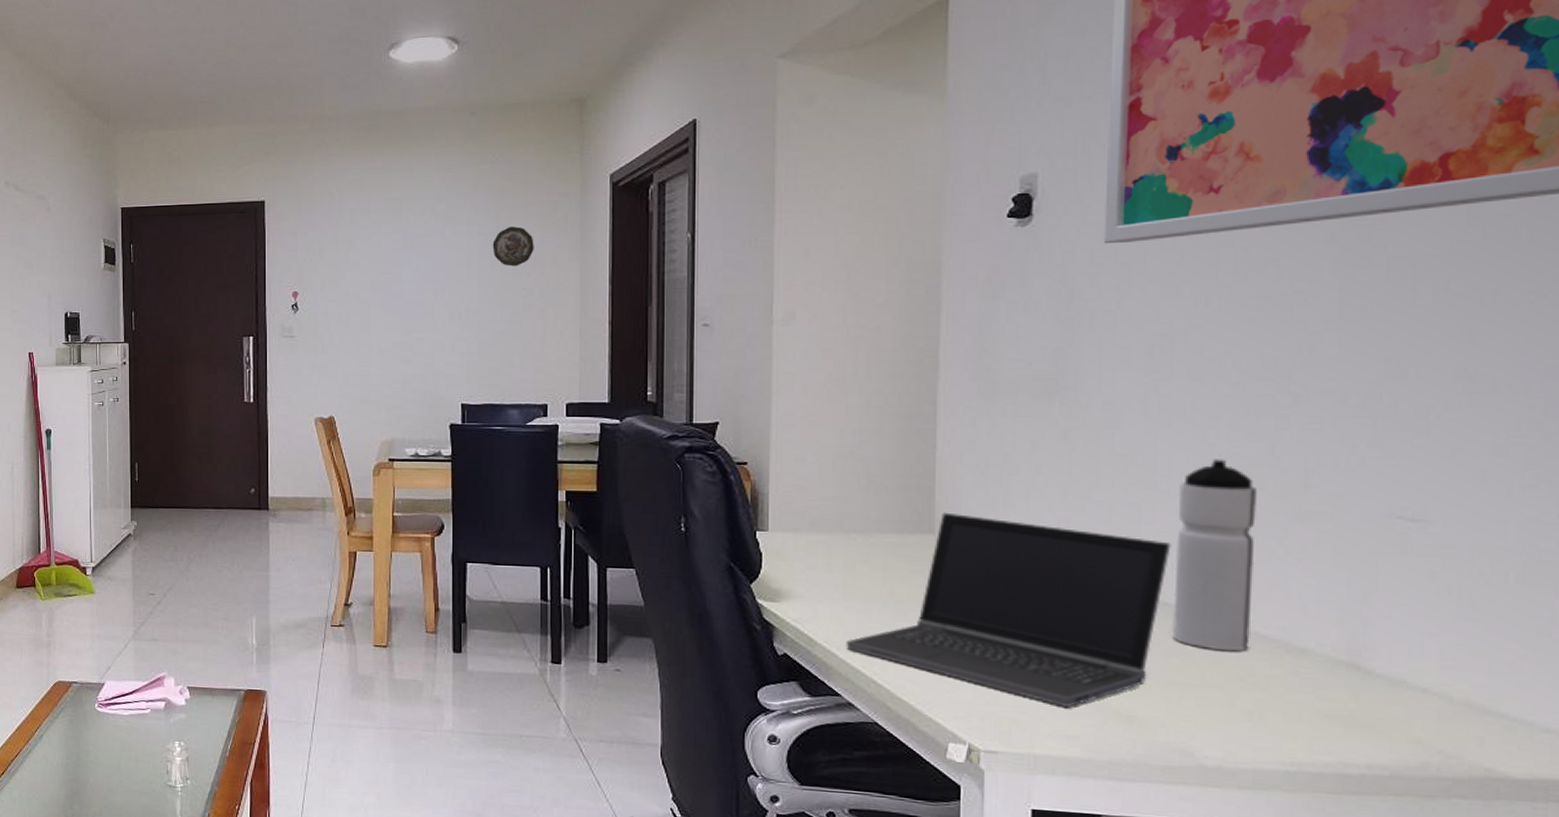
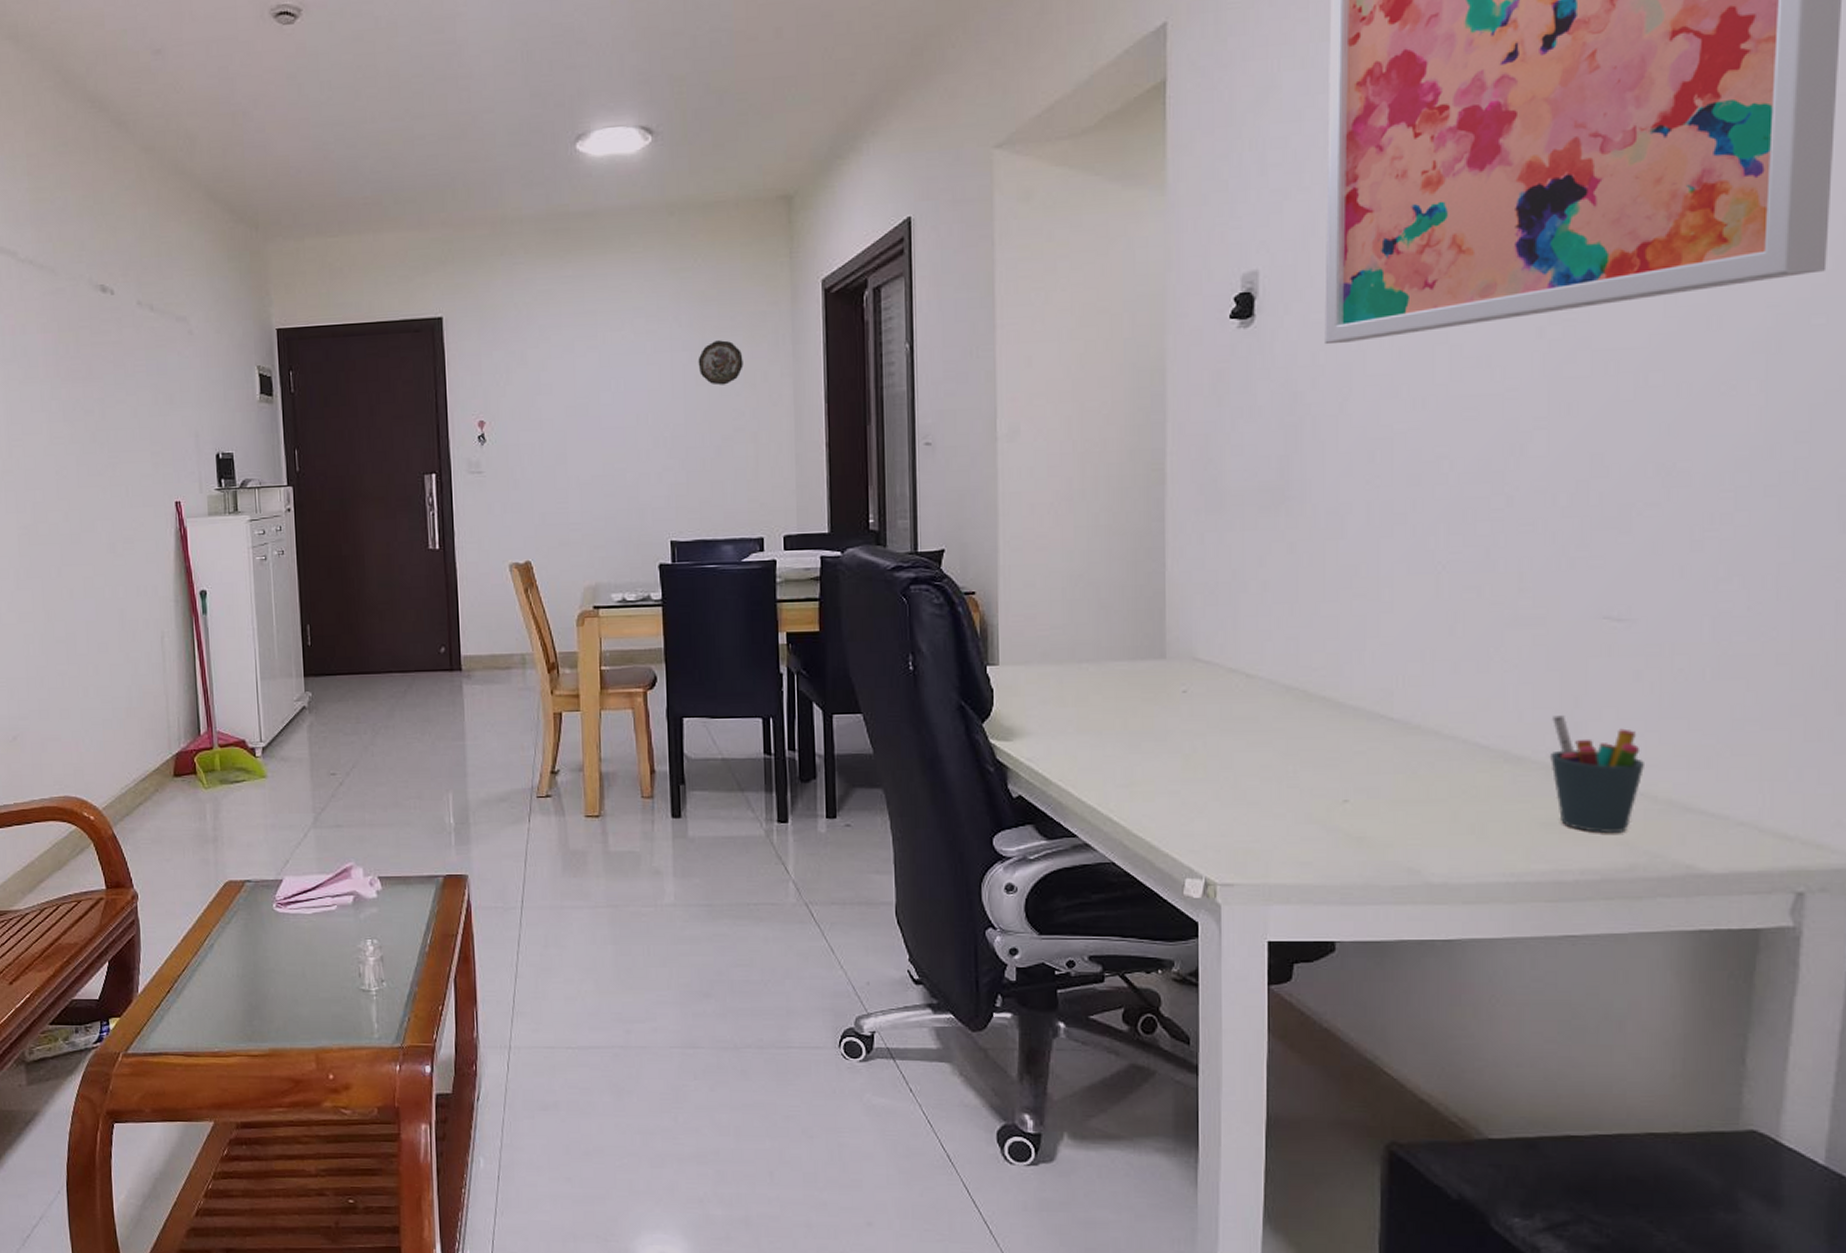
laptop computer: present [846,512,1171,707] -> none [1081,635,1395,832]
water bottle: present [1171,459,1257,652] -> none [1397,566,1475,764]
pen holder: none [1334,610,1439,730] -> present [1549,715,1644,832]

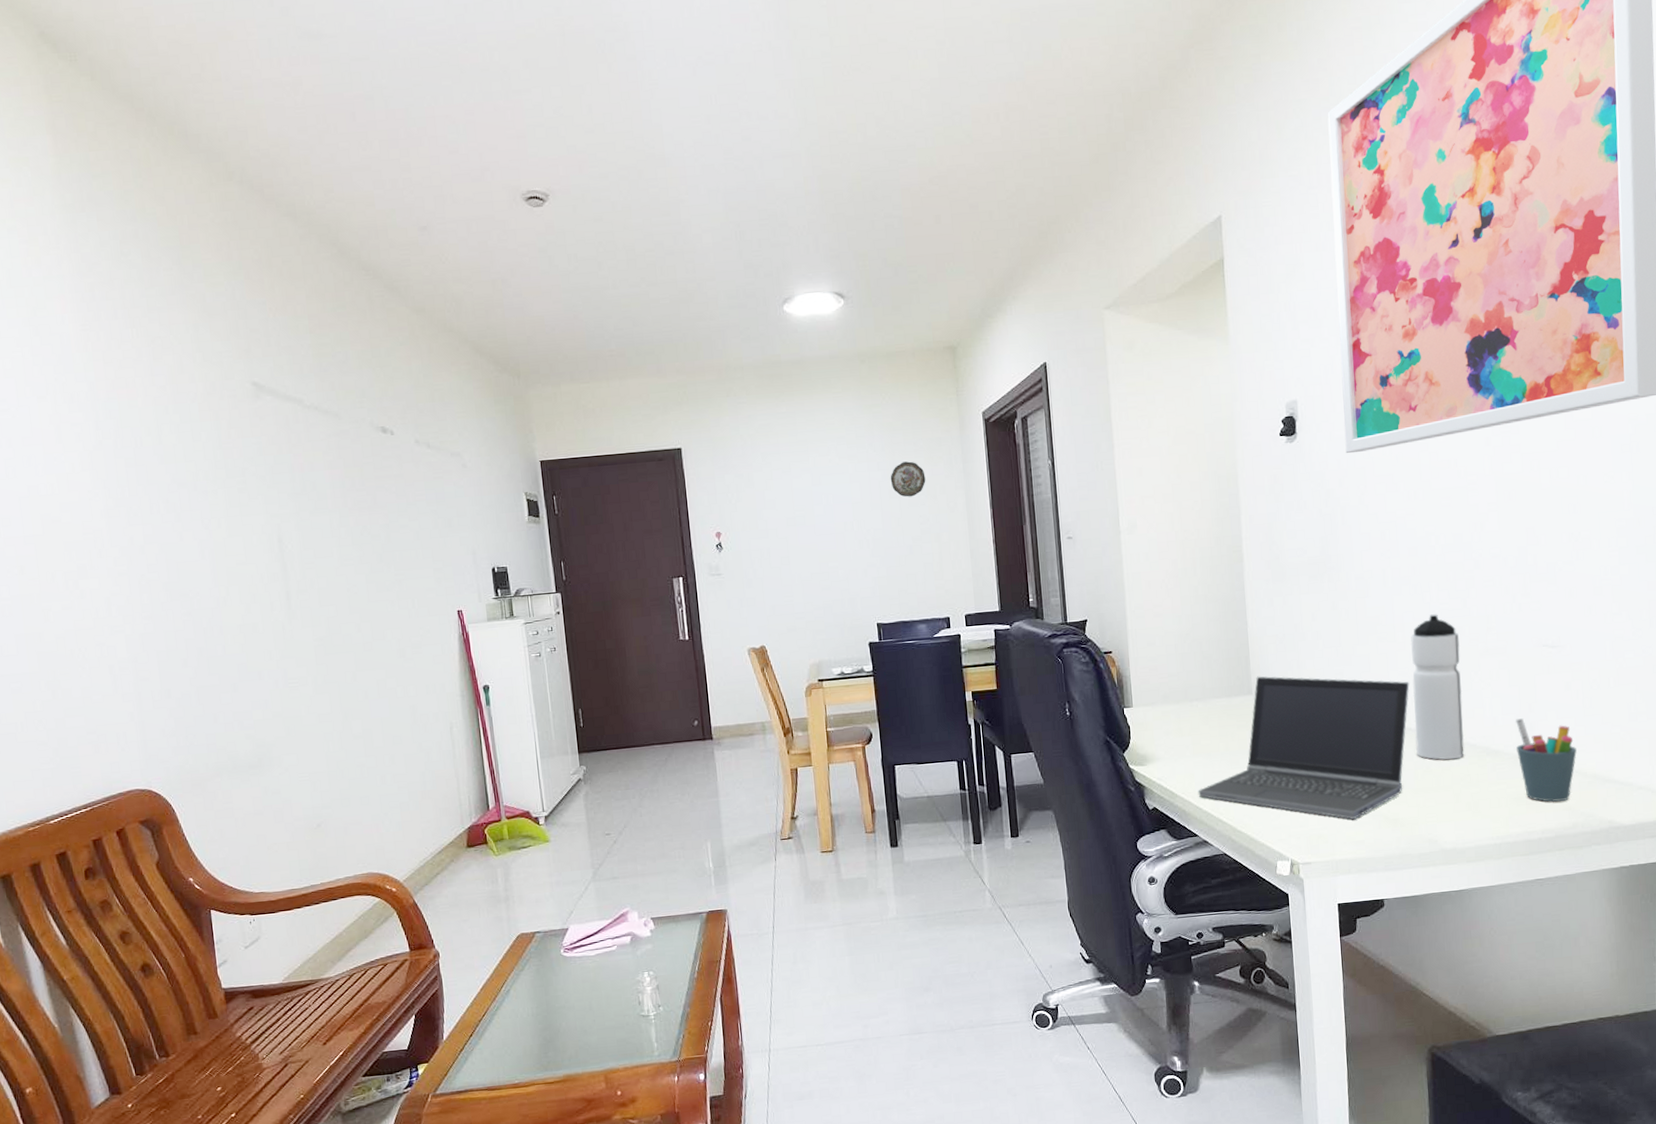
laptop computer: none [1081,635,1395,832] -> present [1198,676,1410,819]
water bottle: none [1397,566,1475,764] -> present [1410,614,1465,760]

